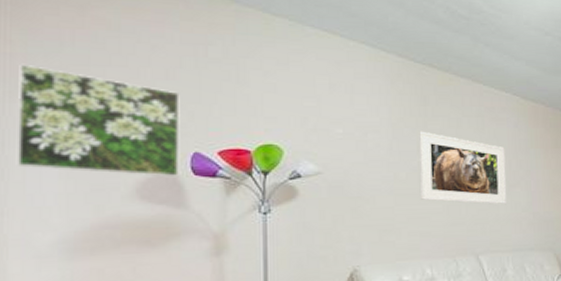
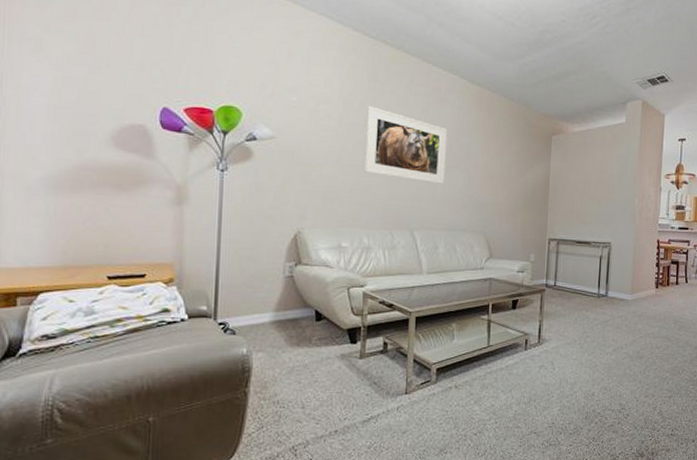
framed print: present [16,64,180,178] -> none [13,11,153,129]

